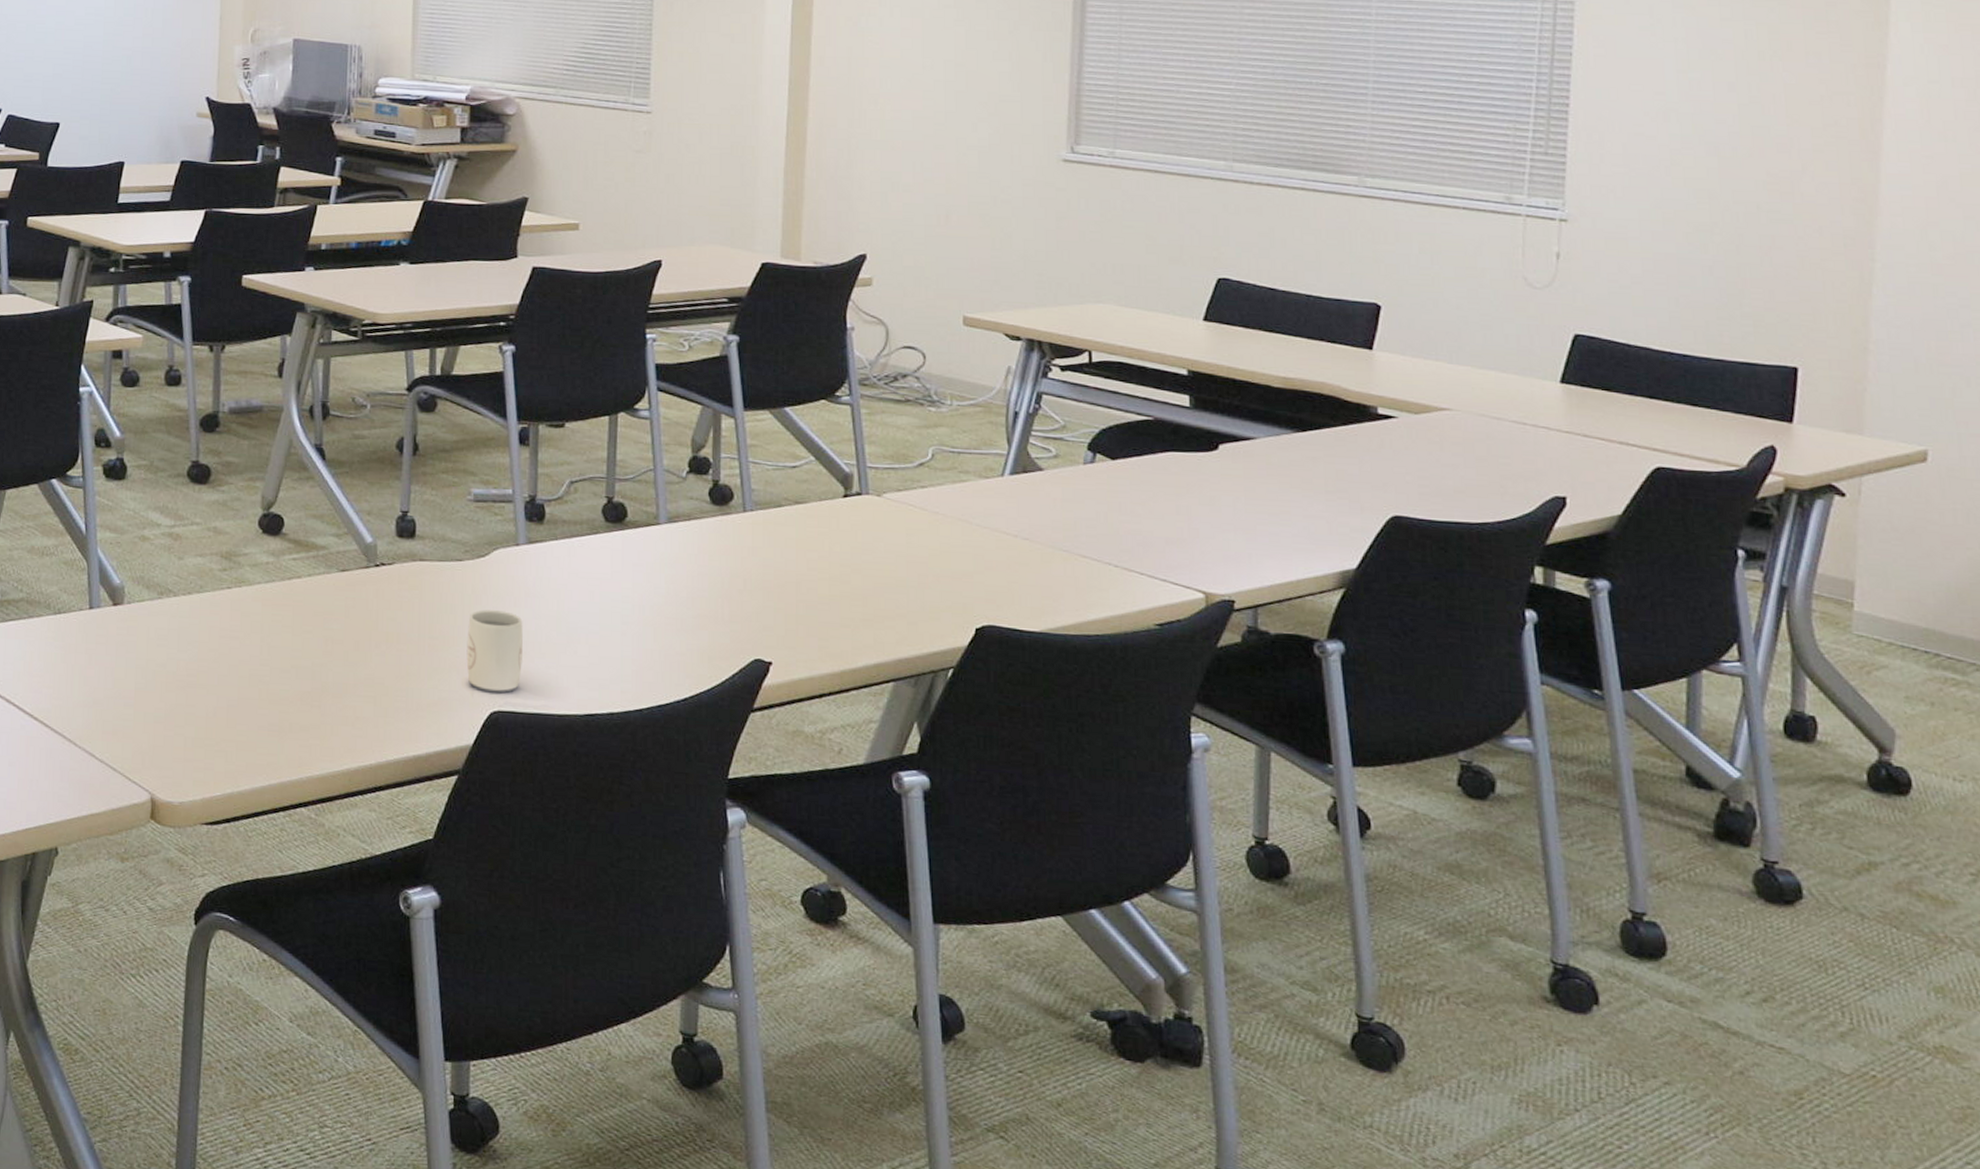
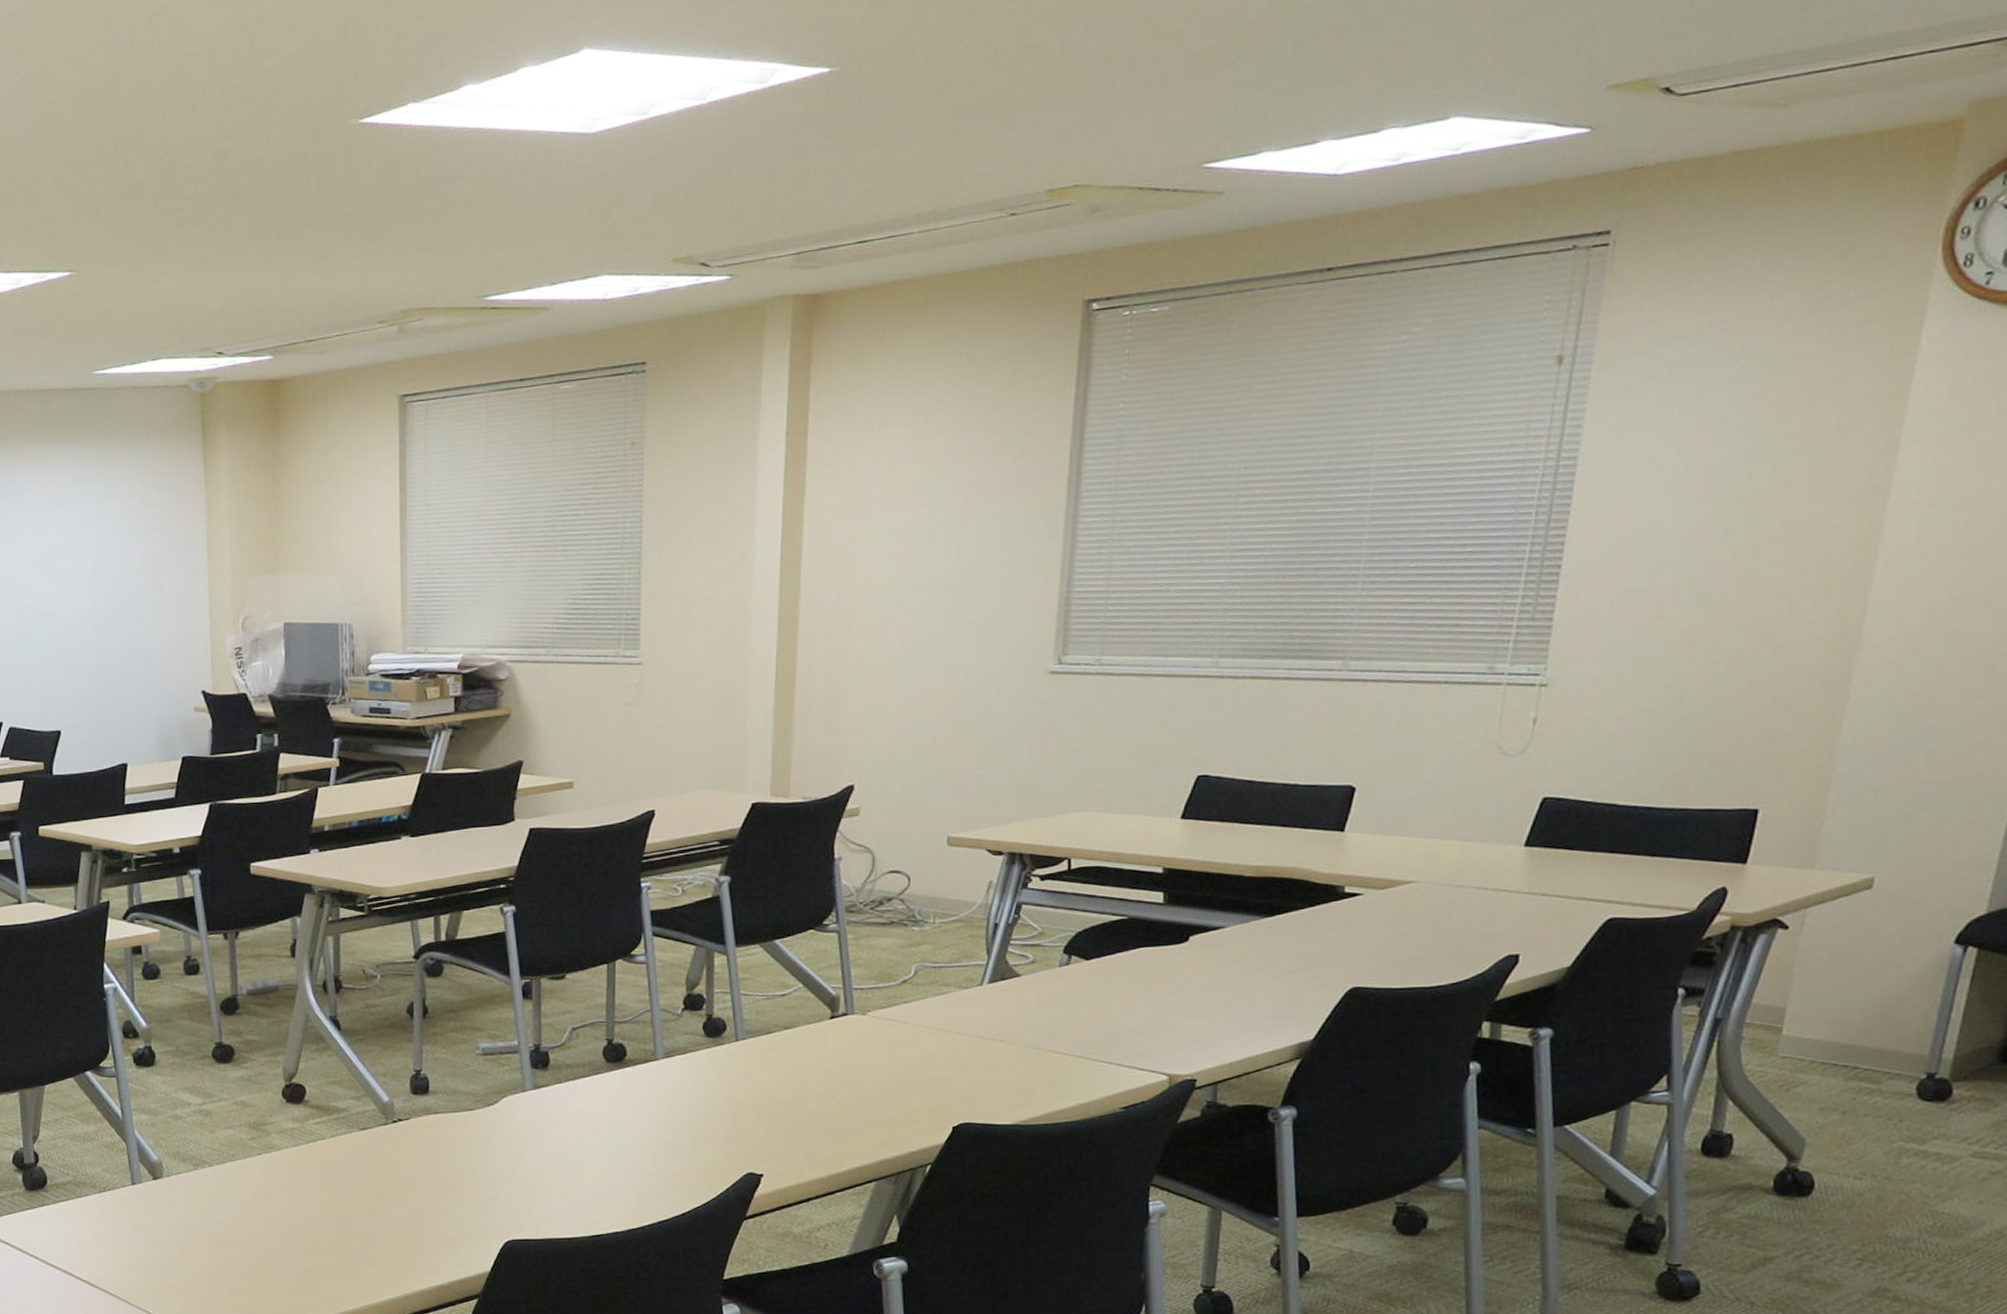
mug: present [466,609,523,693] -> none [481,1151,533,1225]

